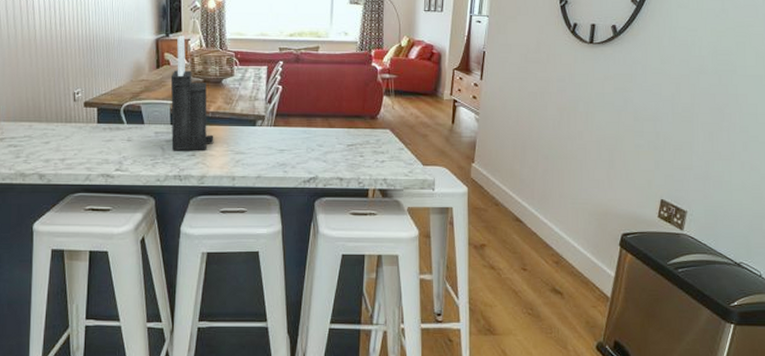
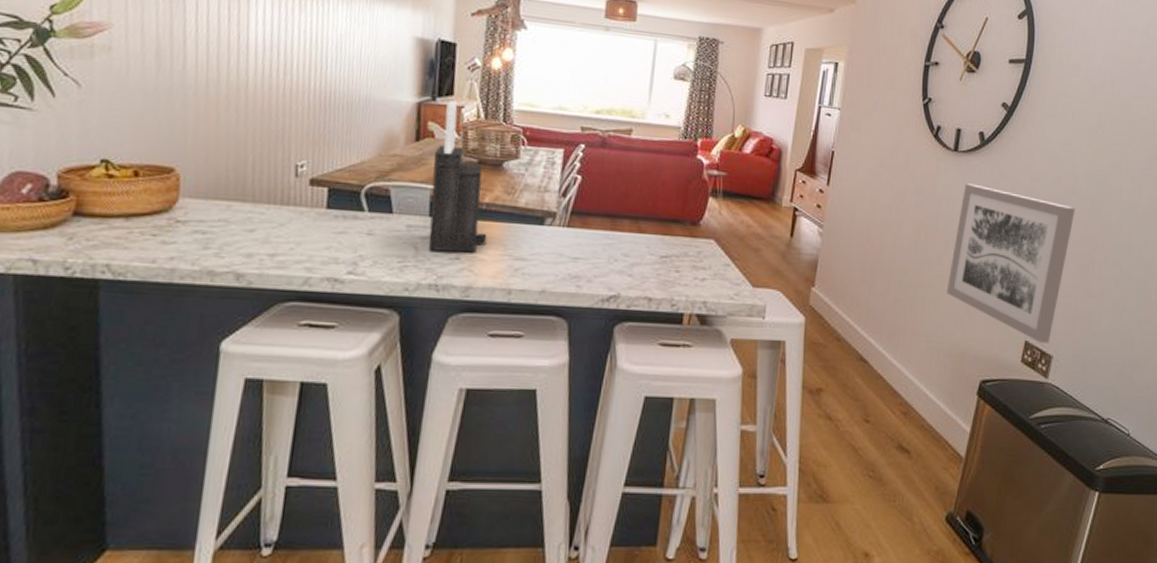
wall art: none [588,70,703,201] -> present [946,183,1075,343]

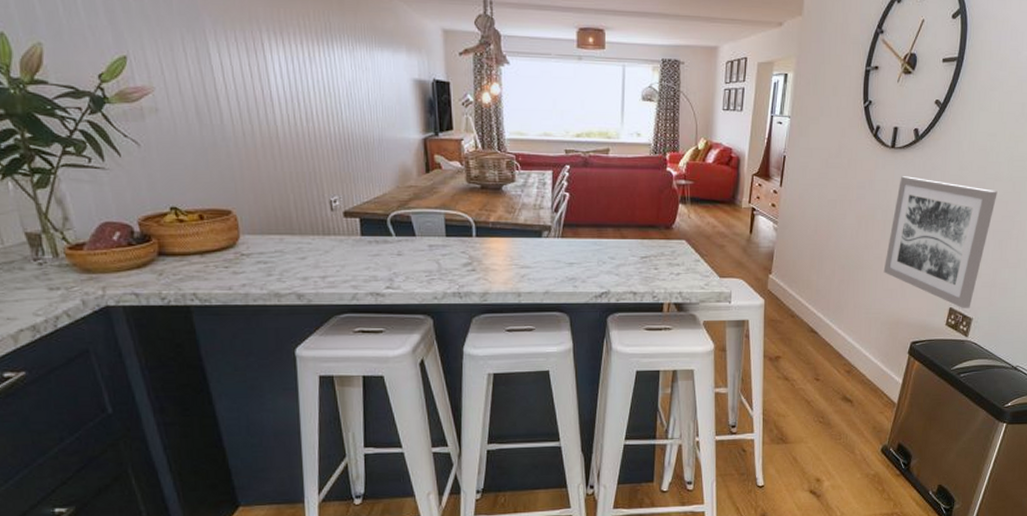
knife block: present [428,101,487,253] -> none [443,135,496,265]

